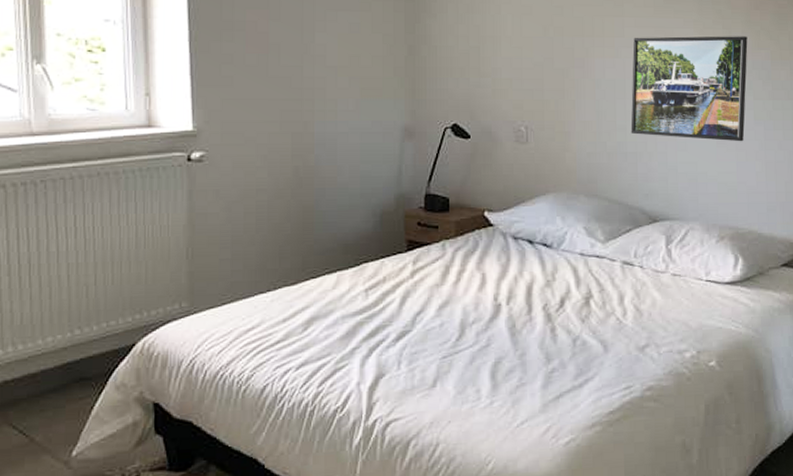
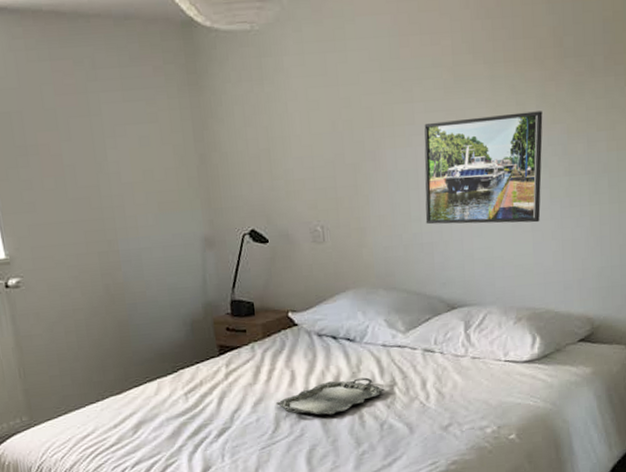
serving tray: none [464,287,580,326] -> present [277,377,385,416]

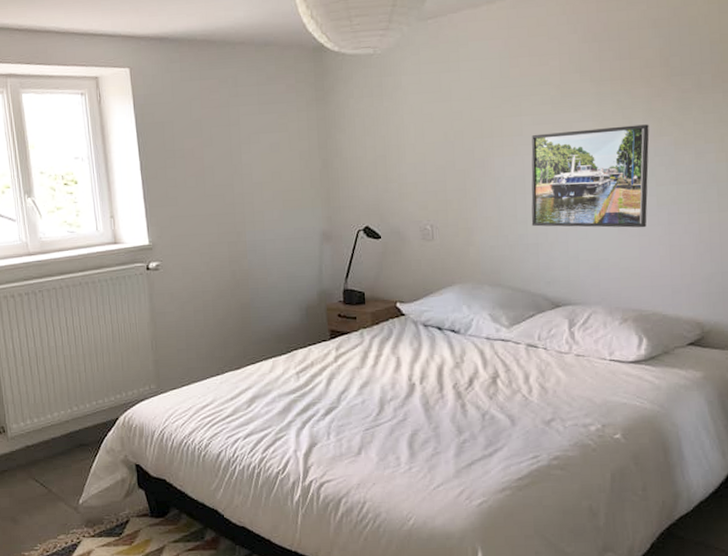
serving tray: present [277,377,385,416] -> none [382,368,488,402]

